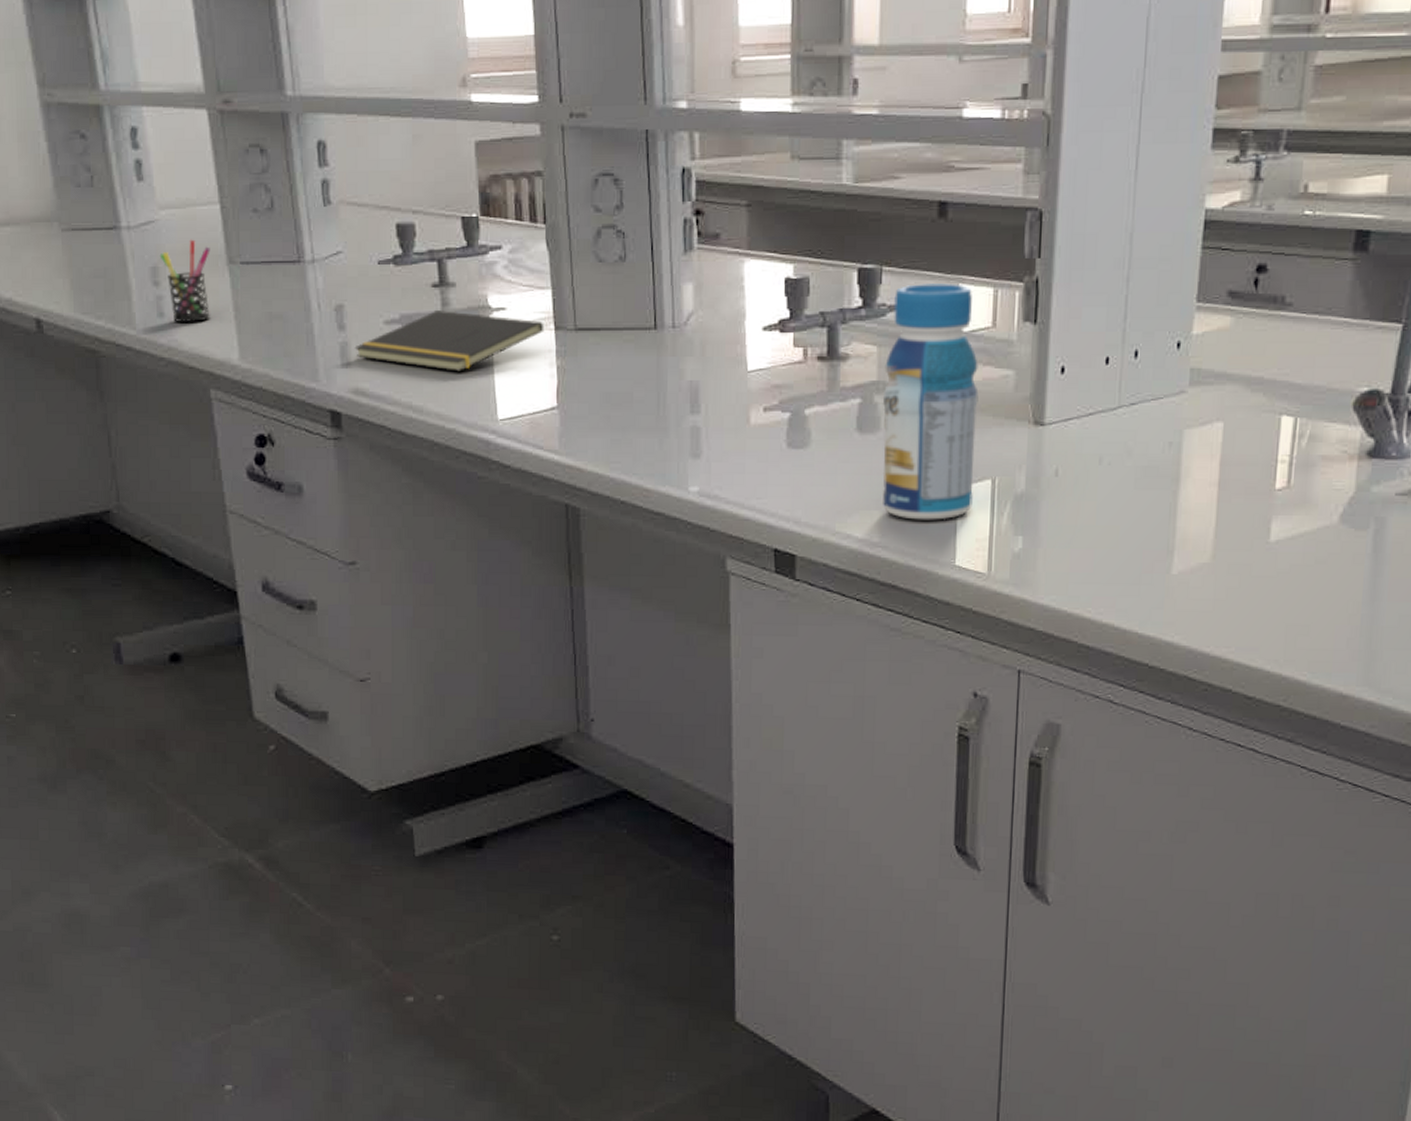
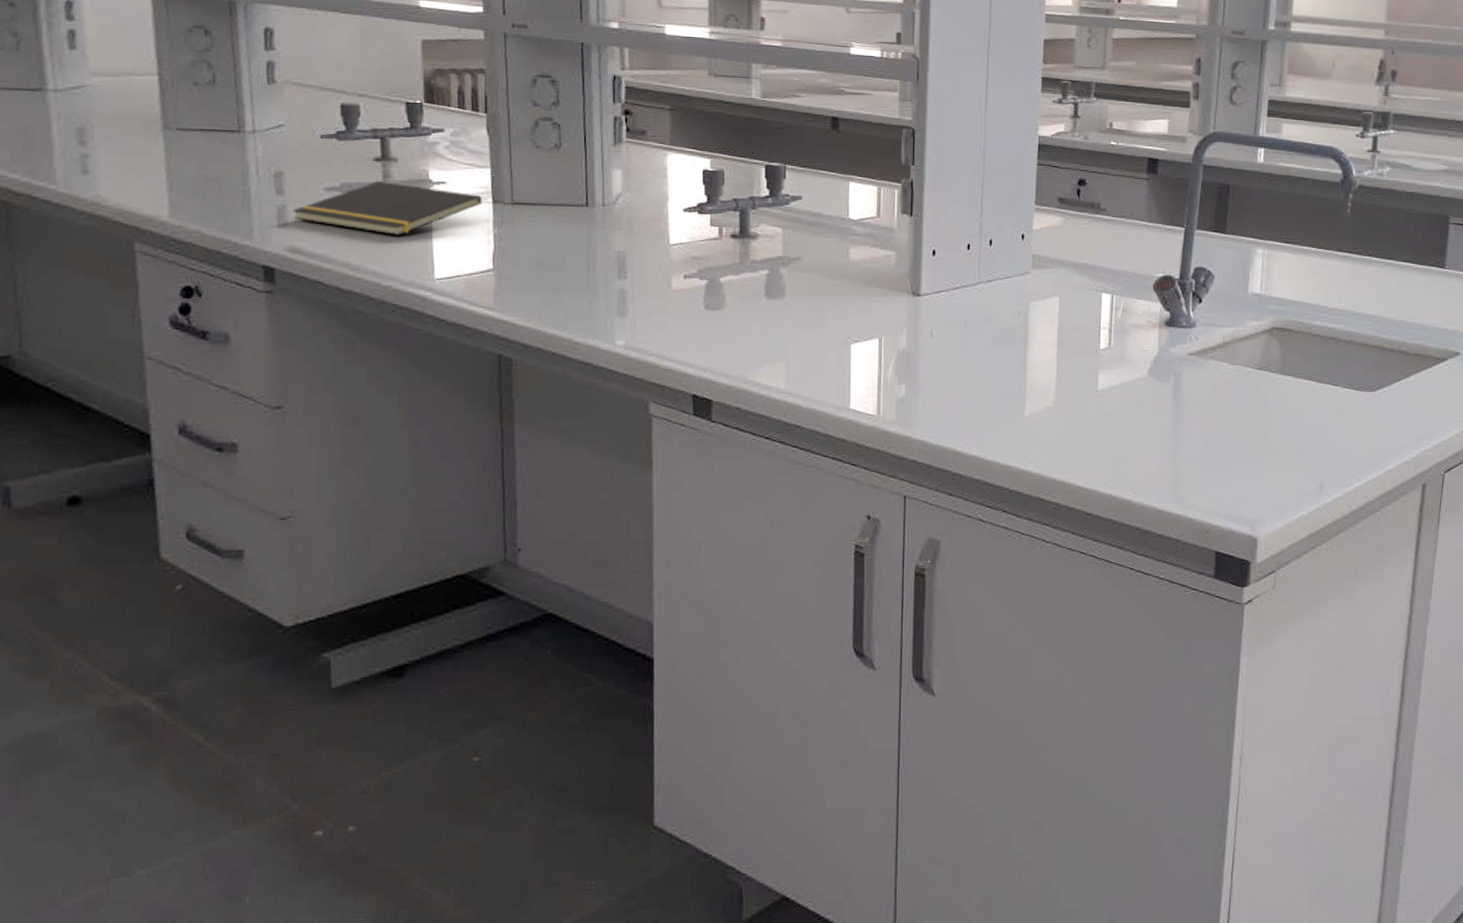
pen holder: present [159,239,210,322] -> none [88,105,145,180]
beverage bottle: present [882,283,979,520] -> none [786,180,867,371]

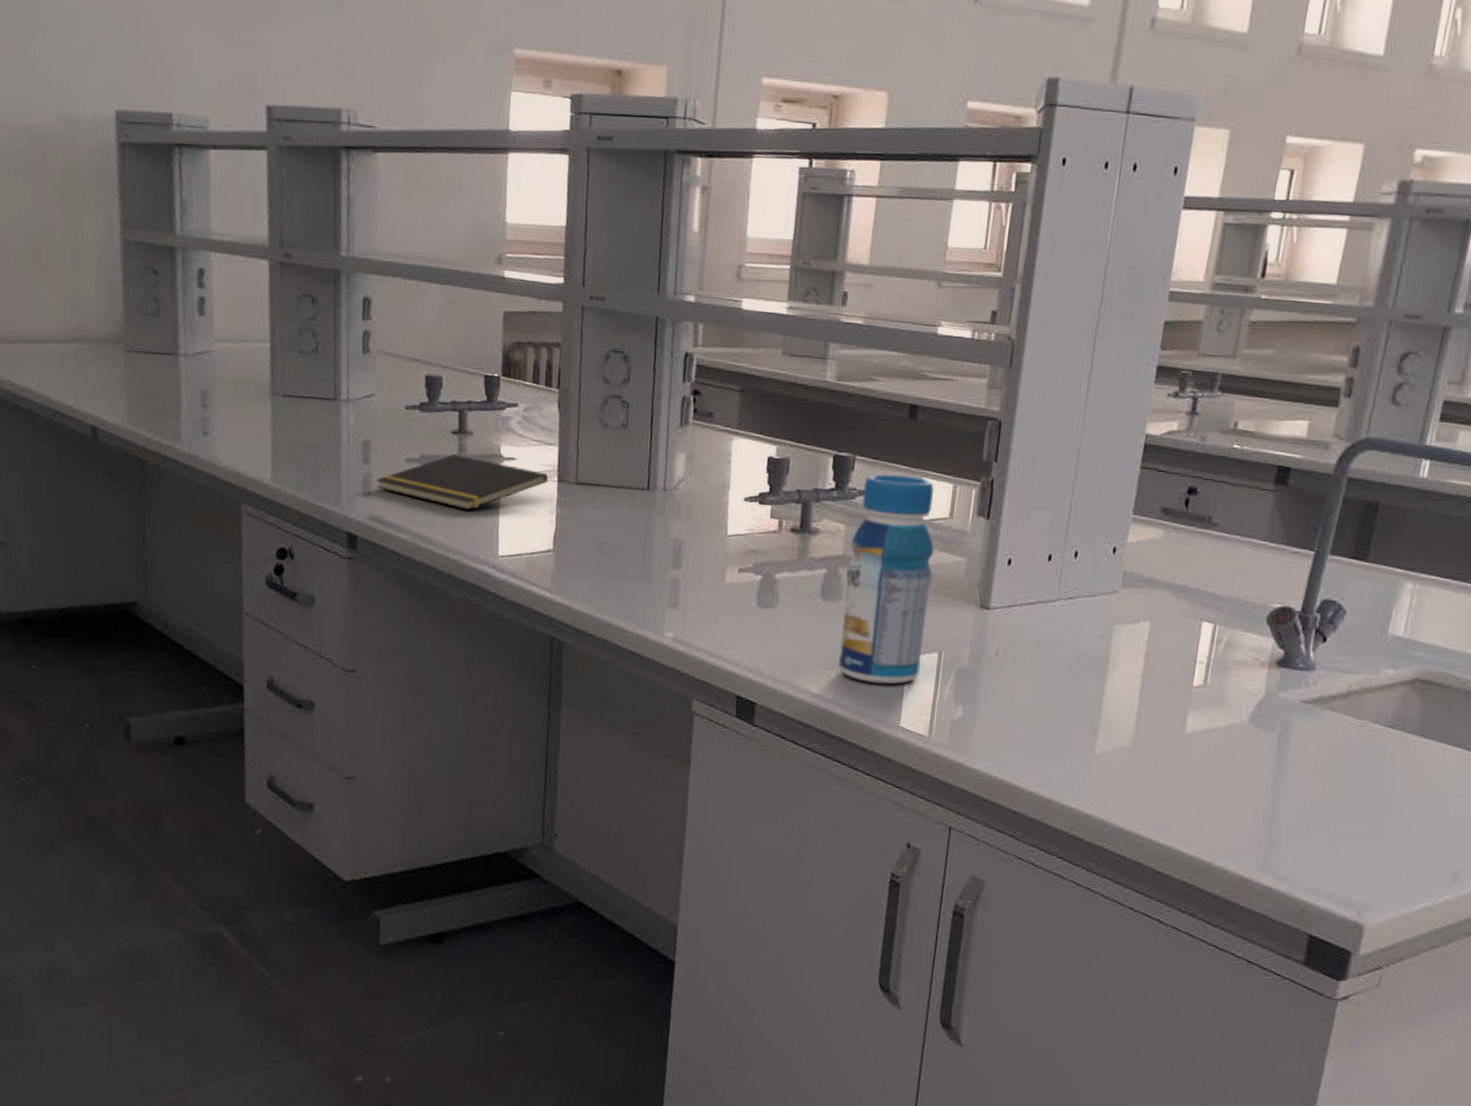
beverage bottle: none [786,180,867,371] -> present [838,474,935,685]

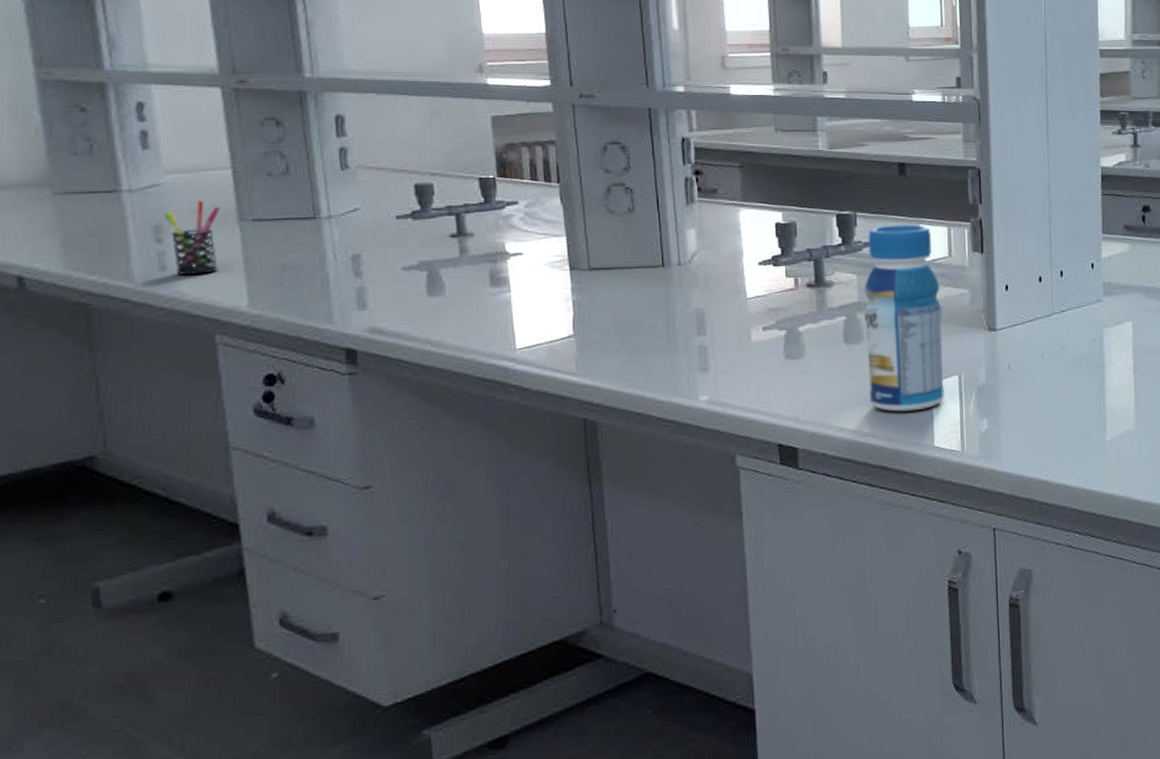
pen holder: none [210,370,257,443] -> present [163,200,220,275]
notepad: present [376,454,549,511] -> none [371,257,560,310]

